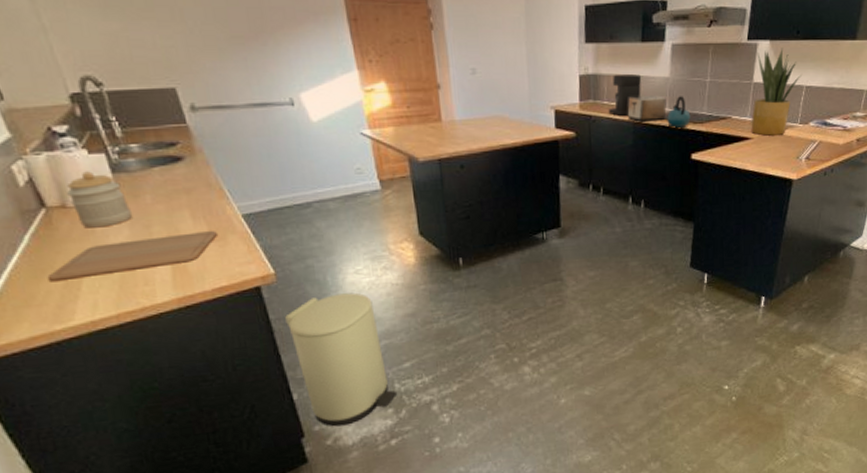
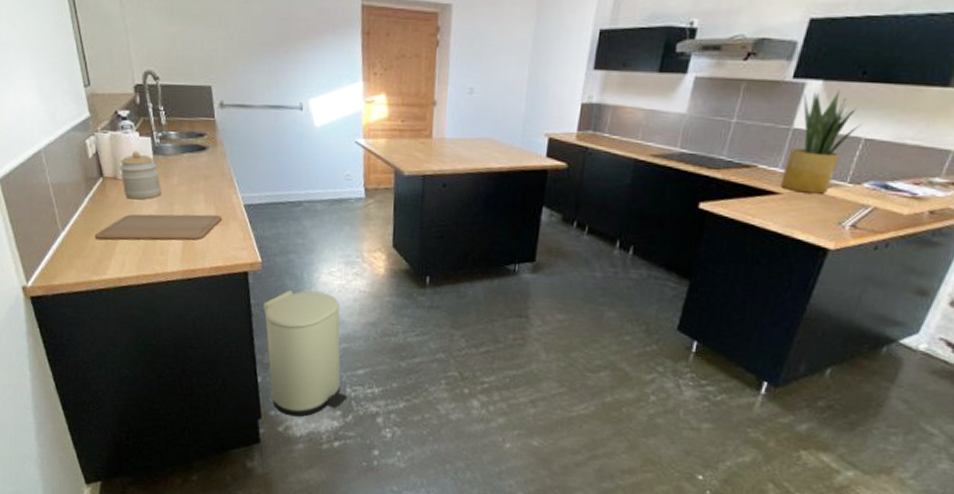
coffee maker: present [609,74,642,117] -> none [609,106,653,153]
toaster: present [627,95,667,122] -> none [629,131,678,162]
kettle: present [667,96,691,128] -> none [675,136,706,172]

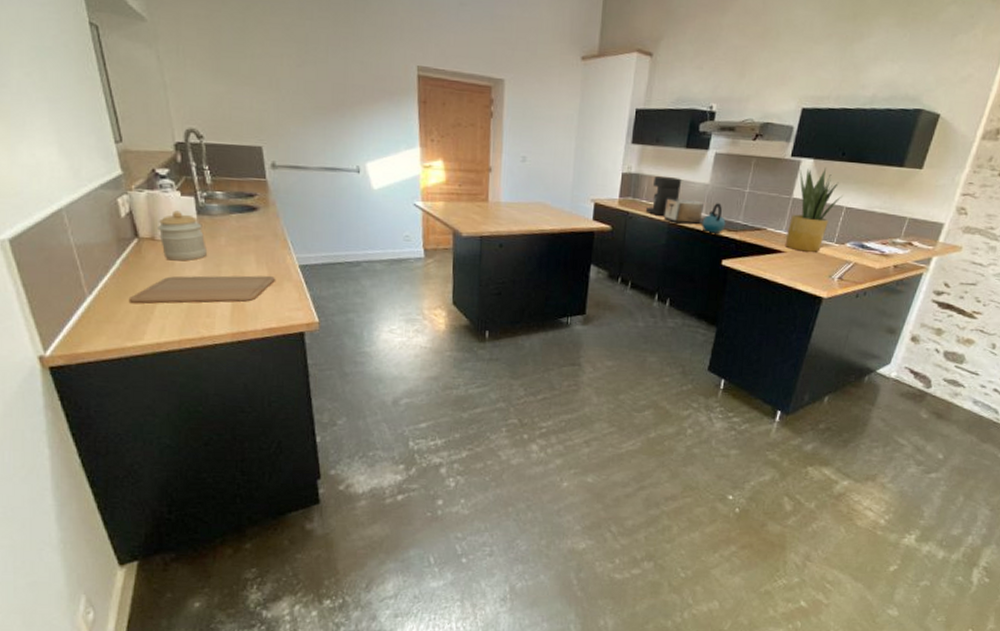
pedal bin: present [263,290,348,417] -> none [321,349,411,474]
coffee maker: none [609,106,653,153] -> present [646,176,682,217]
toaster: none [629,131,678,162] -> present [663,198,704,225]
kettle: none [675,136,706,172] -> present [702,203,726,233]

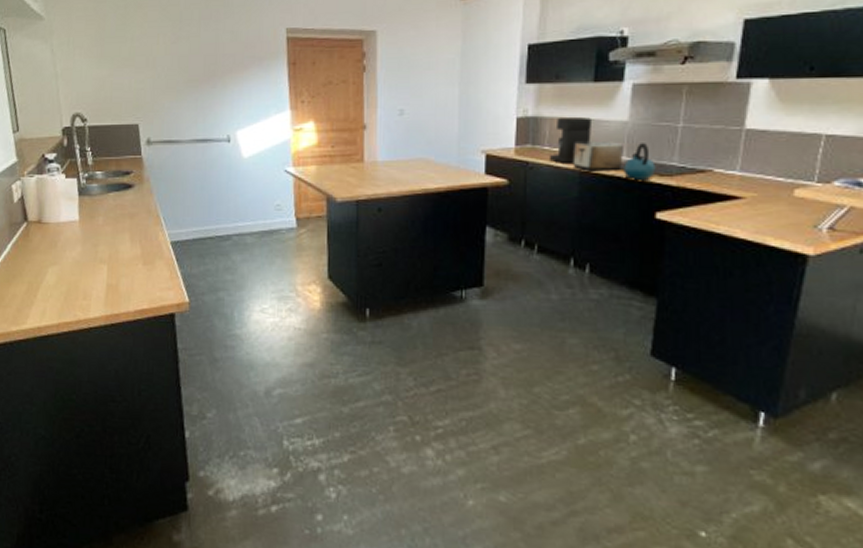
chopping board: present [128,275,275,304] -> none [16,253,148,287]
jar: present [158,210,208,261] -> none [44,193,87,243]
planter: present [785,167,843,252] -> none [741,87,819,196]

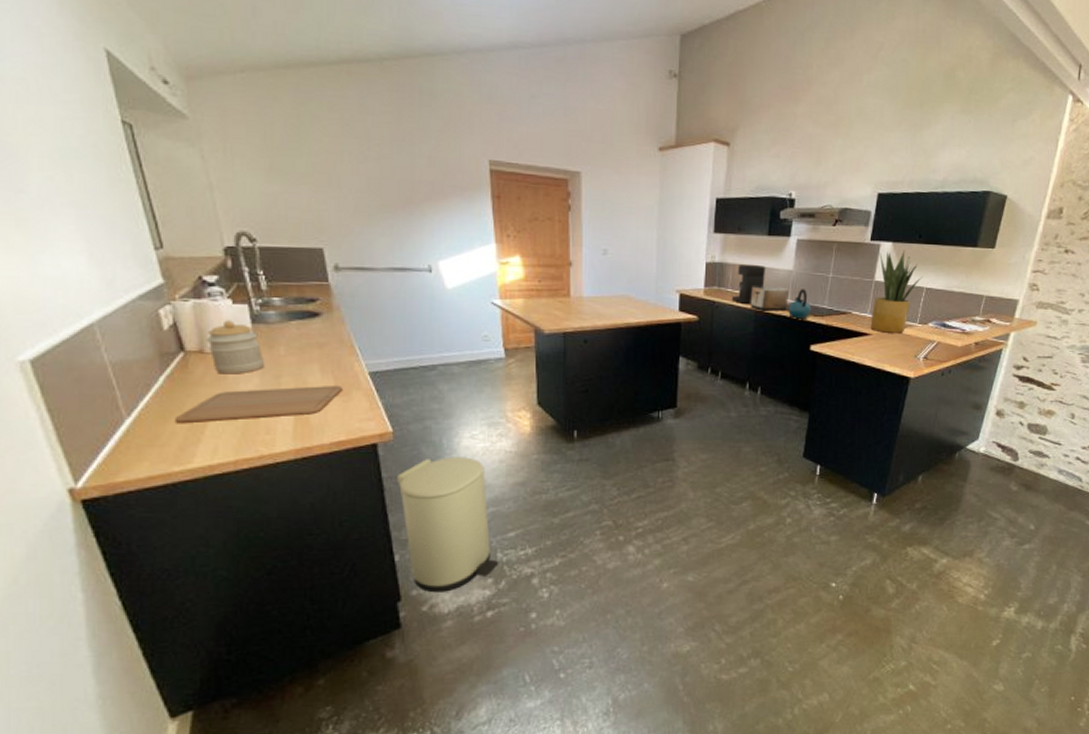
chopping board: none [16,253,148,287] -> present [174,384,342,423]
jar: none [44,193,87,243] -> present [207,320,265,374]
pedal bin: none [191,331,285,477] -> present [397,457,499,593]
planter: none [741,87,819,196] -> present [870,250,922,333]

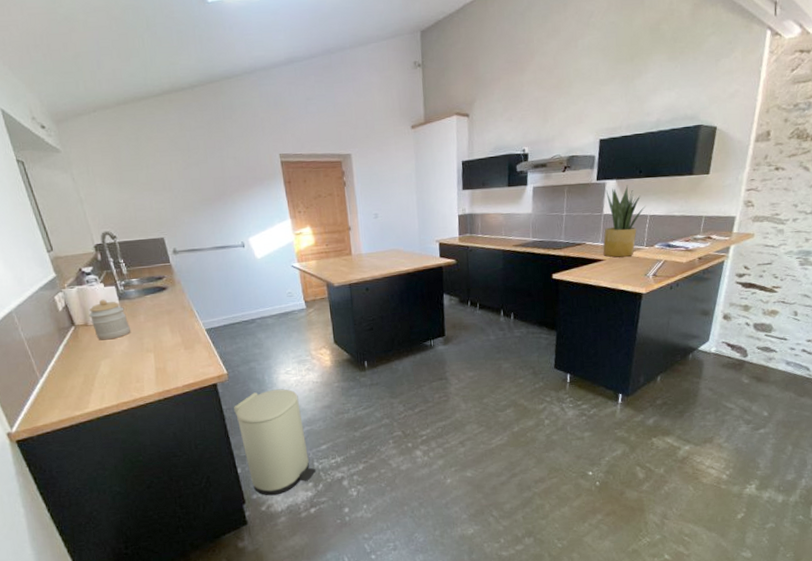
chopping board: present [174,384,342,423] -> none [72,341,188,379]
coffee maker: present [732,265,766,305] -> none [483,212,509,247]
toaster: present [750,286,789,312] -> none [498,228,530,250]
kettle: present [788,289,812,319] -> none [531,228,551,254]

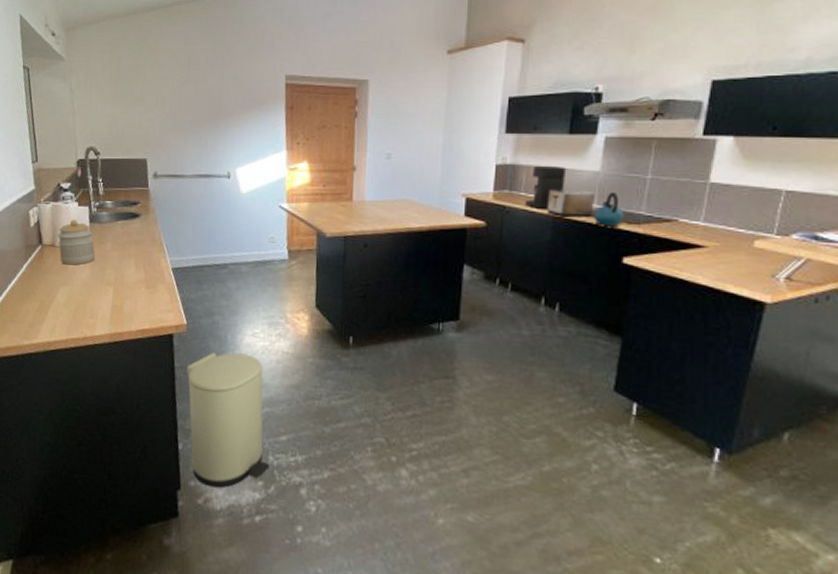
coffee maker: none [483,212,509,247] -> present [526,166,567,210]
toaster: none [498,228,530,250] -> present [546,189,595,218]
kettle: none [531,228,551,254] -> present [594,192,625,227]
planter: present [603,185,645,258] -> none [705,145,779,246]

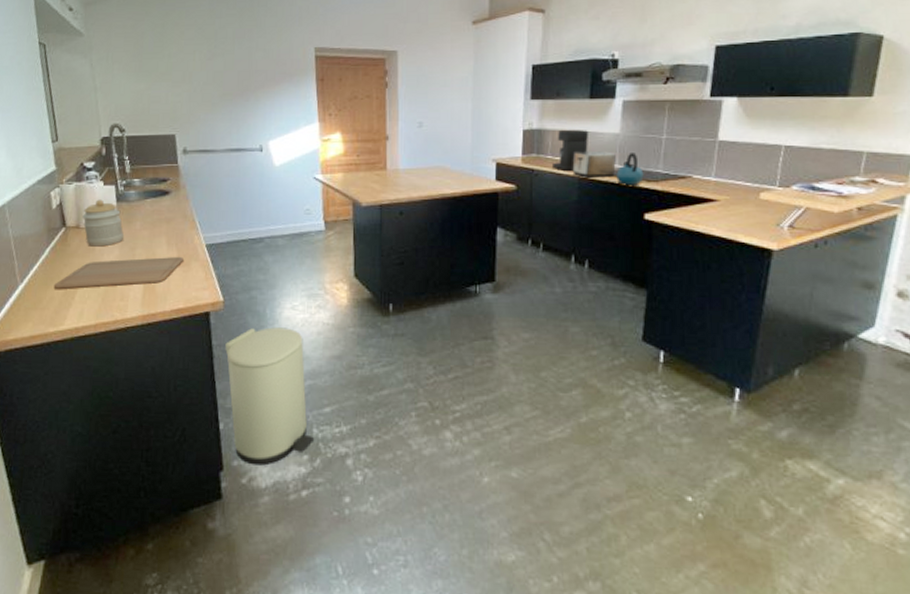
chopping board: none [29,278,150,305] -> present [53,256,184,289]

